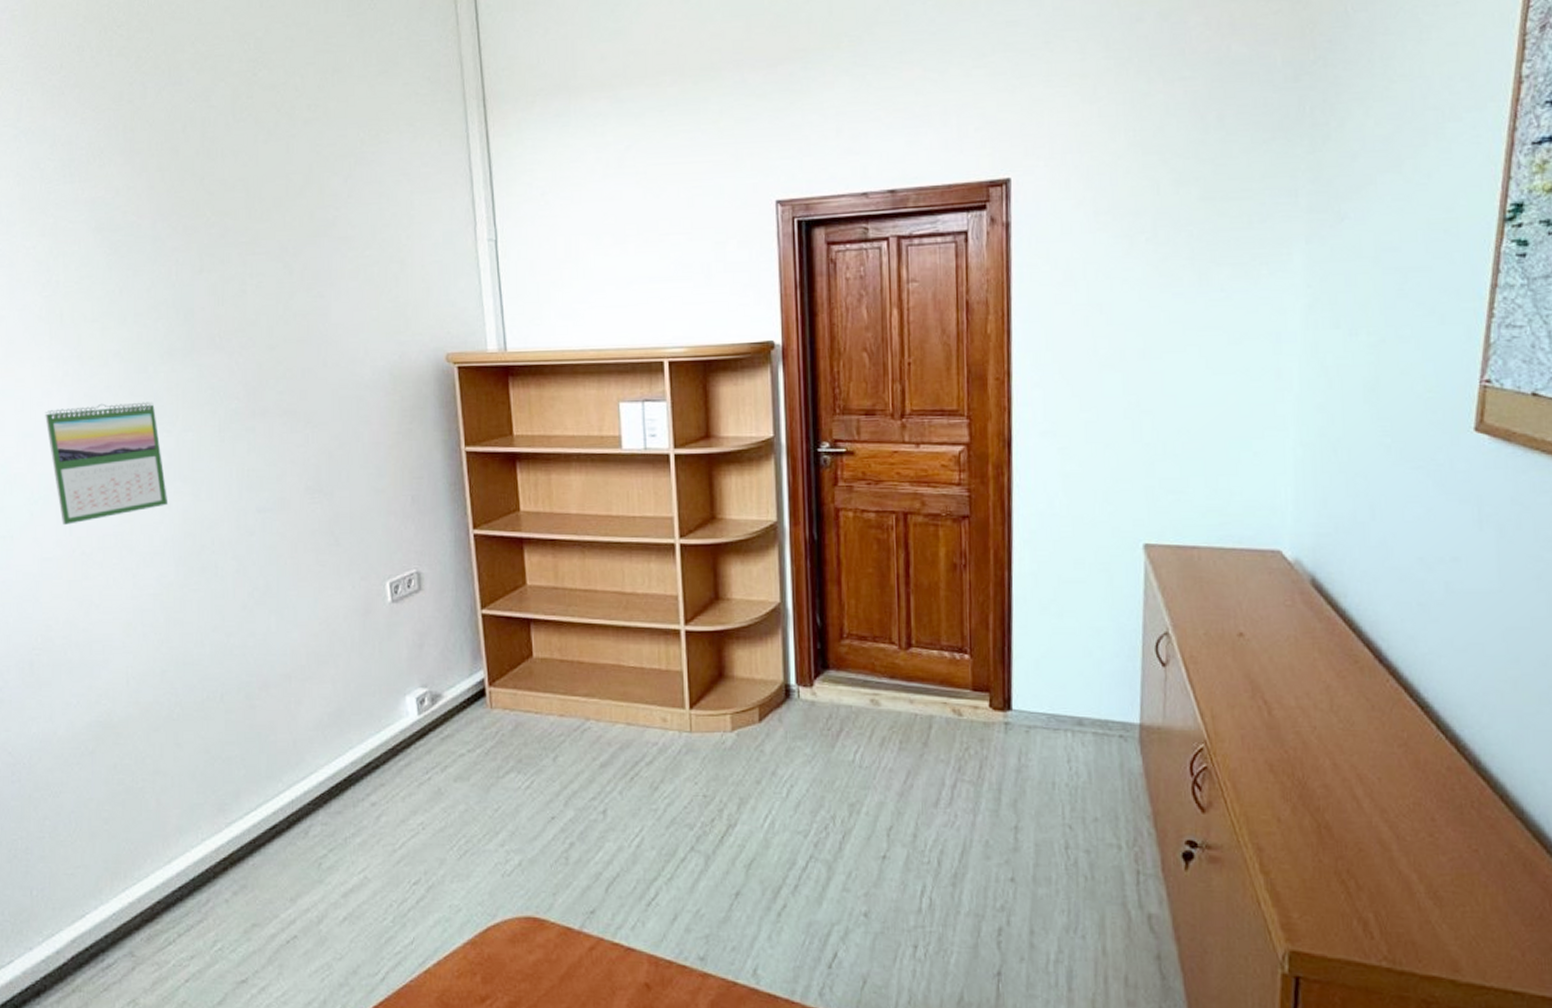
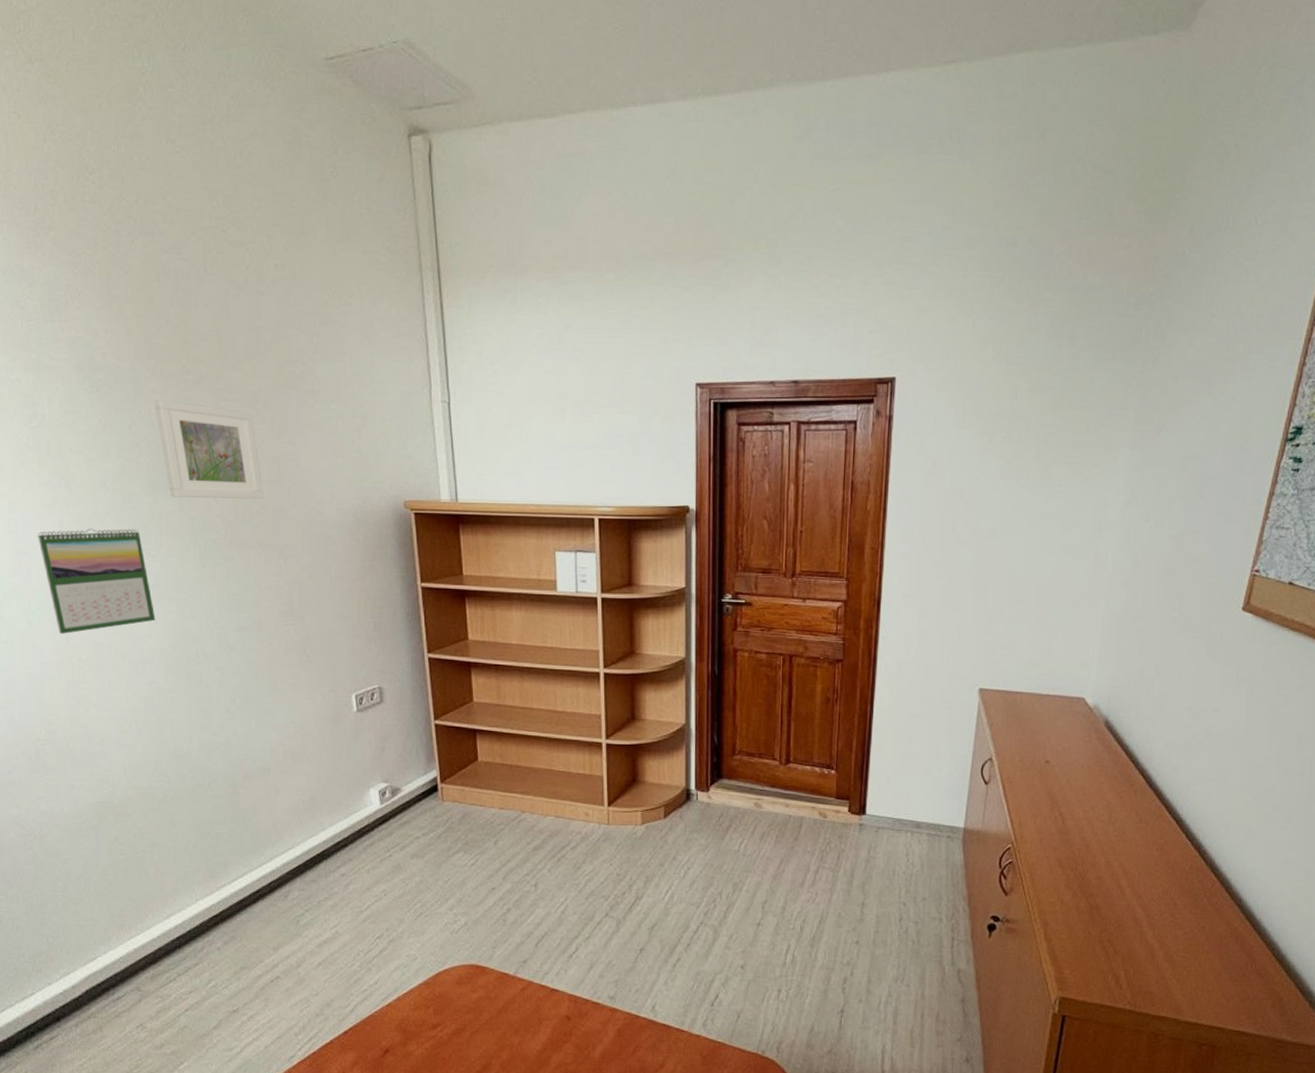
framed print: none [175,257,290,364] -> present [154,400,263,499]

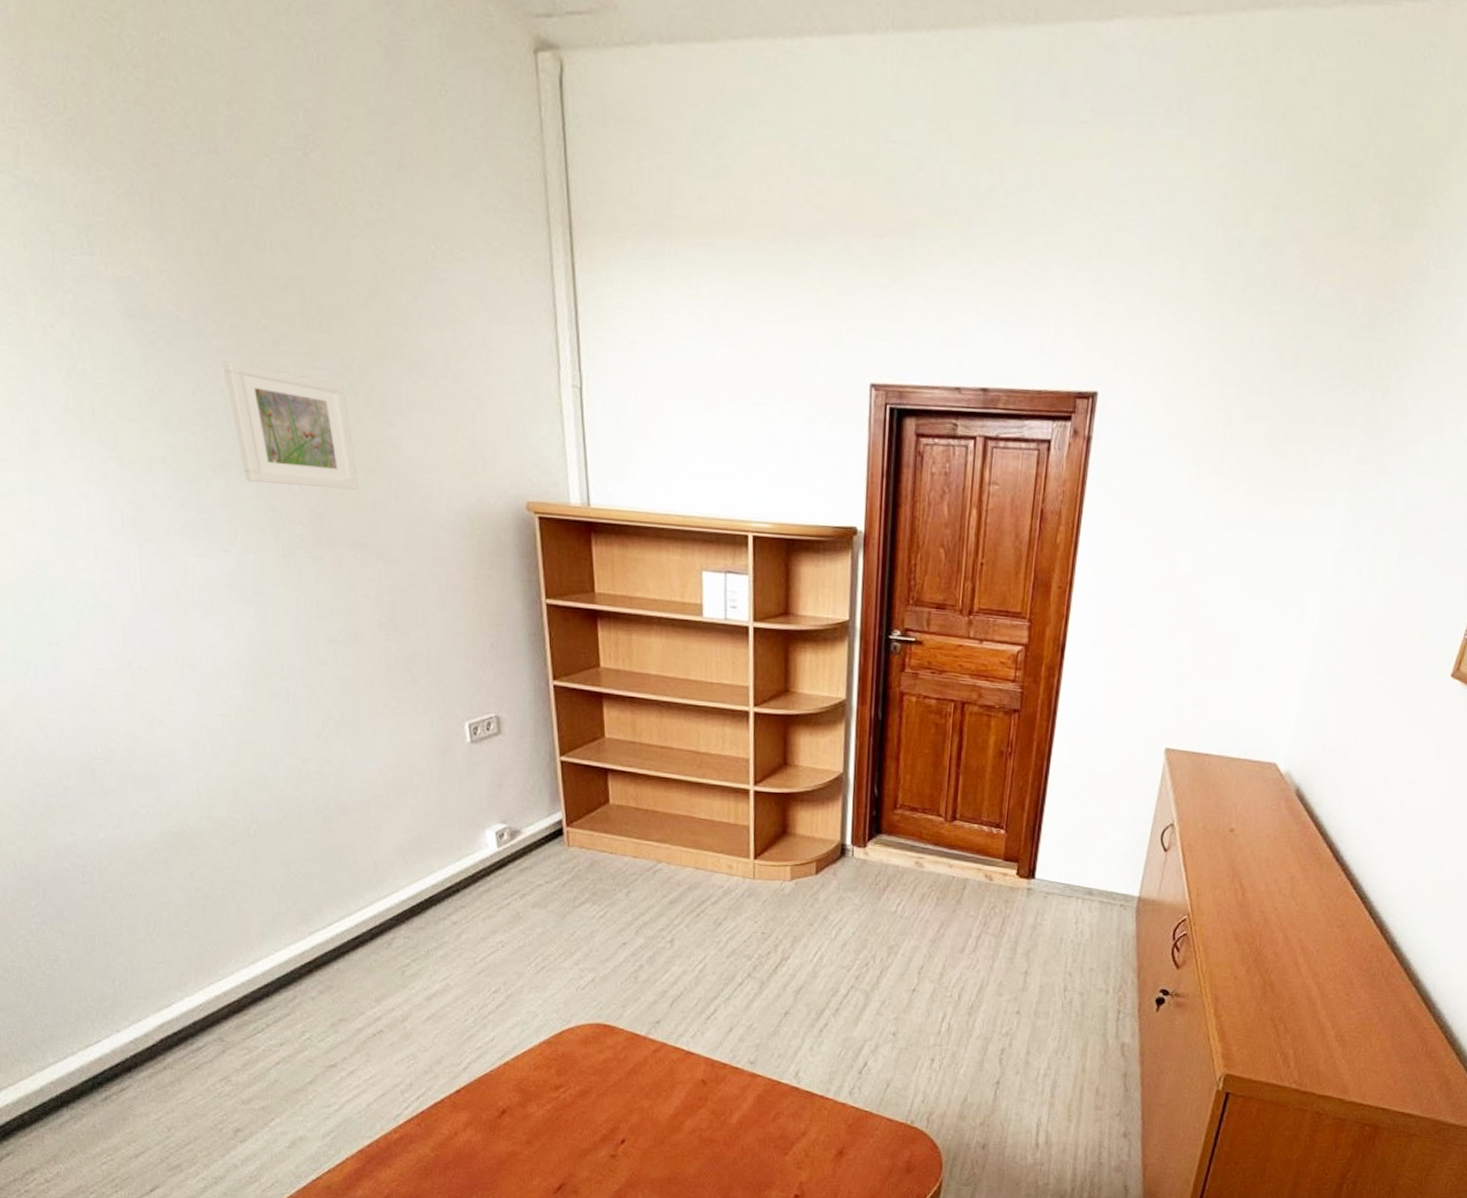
calendar: present [38,528,156,634] -> none [83,512,232,637]

